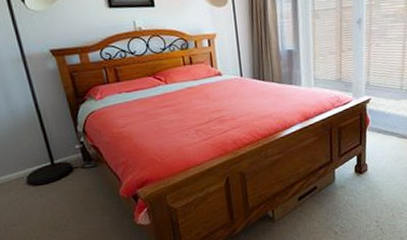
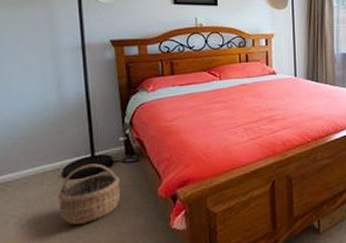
wicker basket: none [26,170,85,226] -> present [58,163,120,225]

